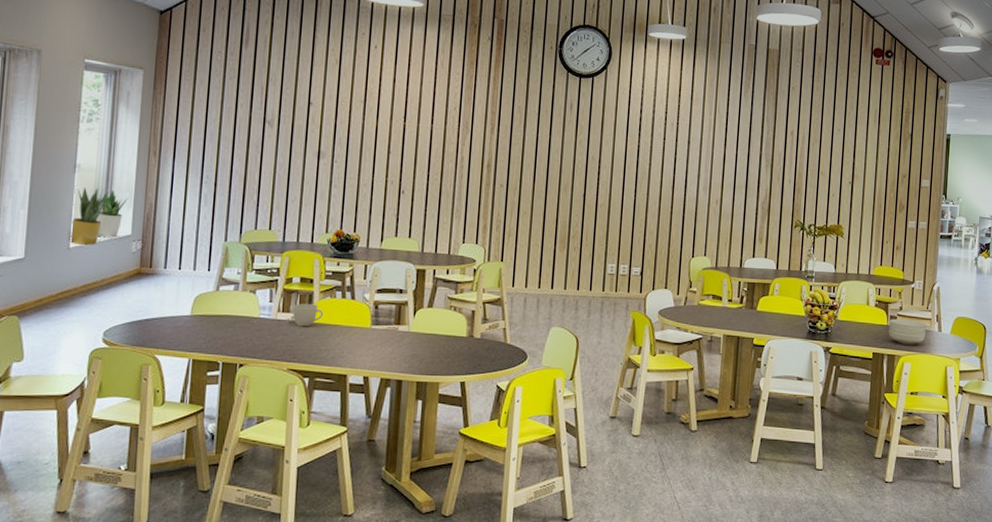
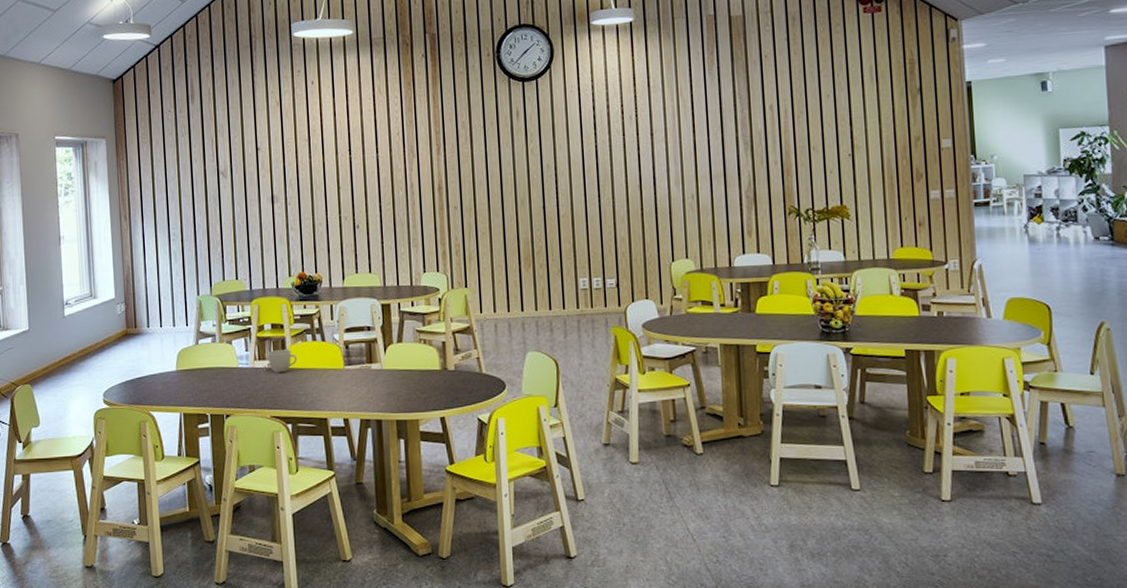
planter: present [69,187,109,245] -> none [63,257,91,312]
planter: present [96,190,130,238] -> none [84,258,109,304]
bowl: present [888,318,926,345] -> none [921,306,971,337]

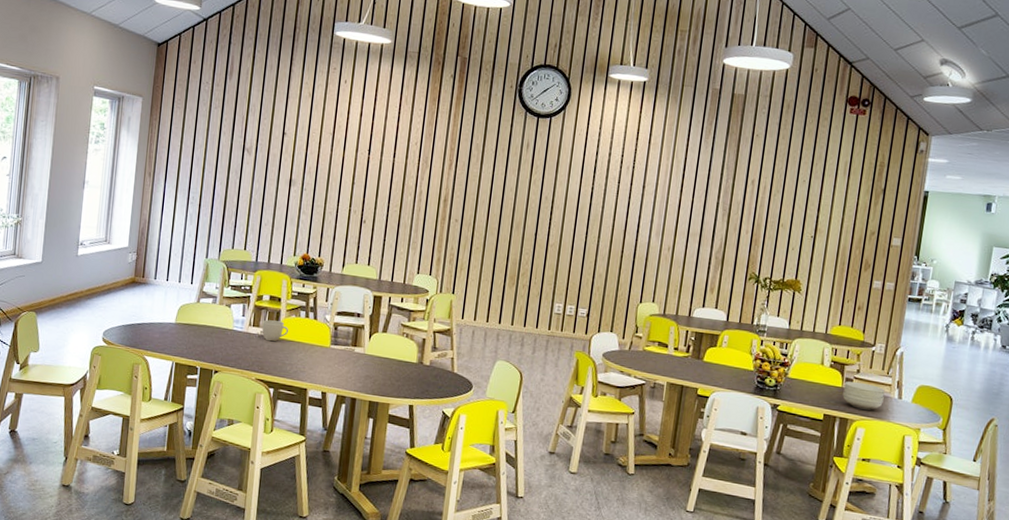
bowl: none [921,306,971,337] -> present [842,381,885,410]

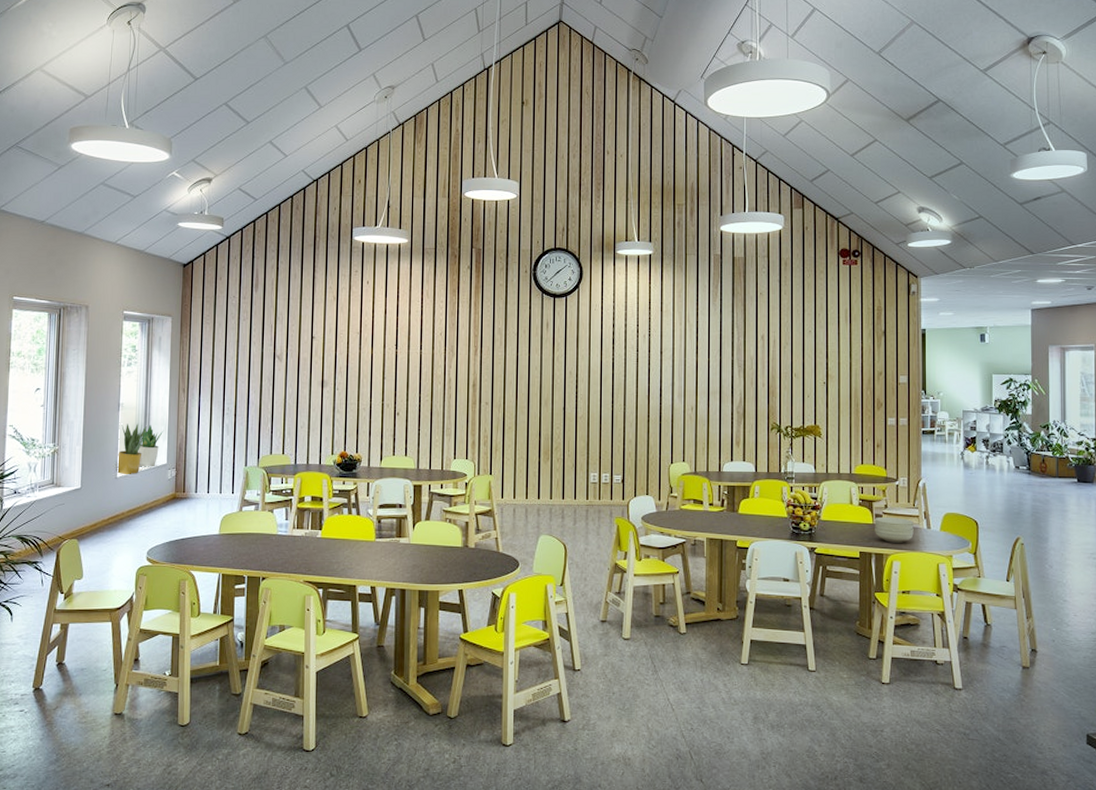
planter: none [77,202,111,254] -> present [116,423,147,474]
planter: none [100,206,128,249] -> present [138,425,164,467]
cup: present [261,319,289,342] -> none [305,521,333,542]

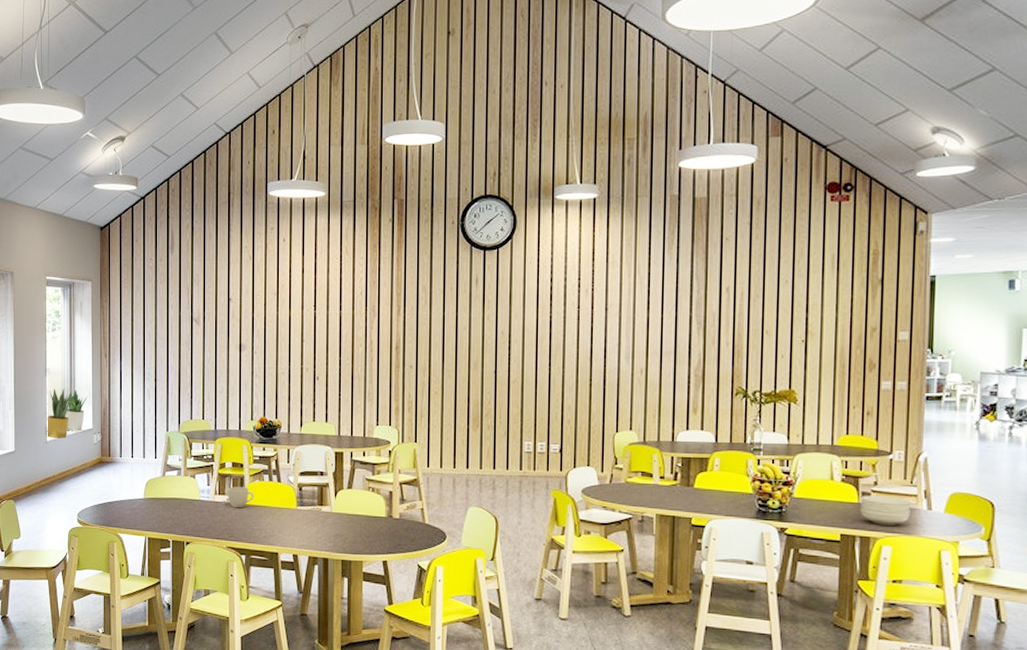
cup: none [305,521,333,542] -> present [227,487,254,508]

